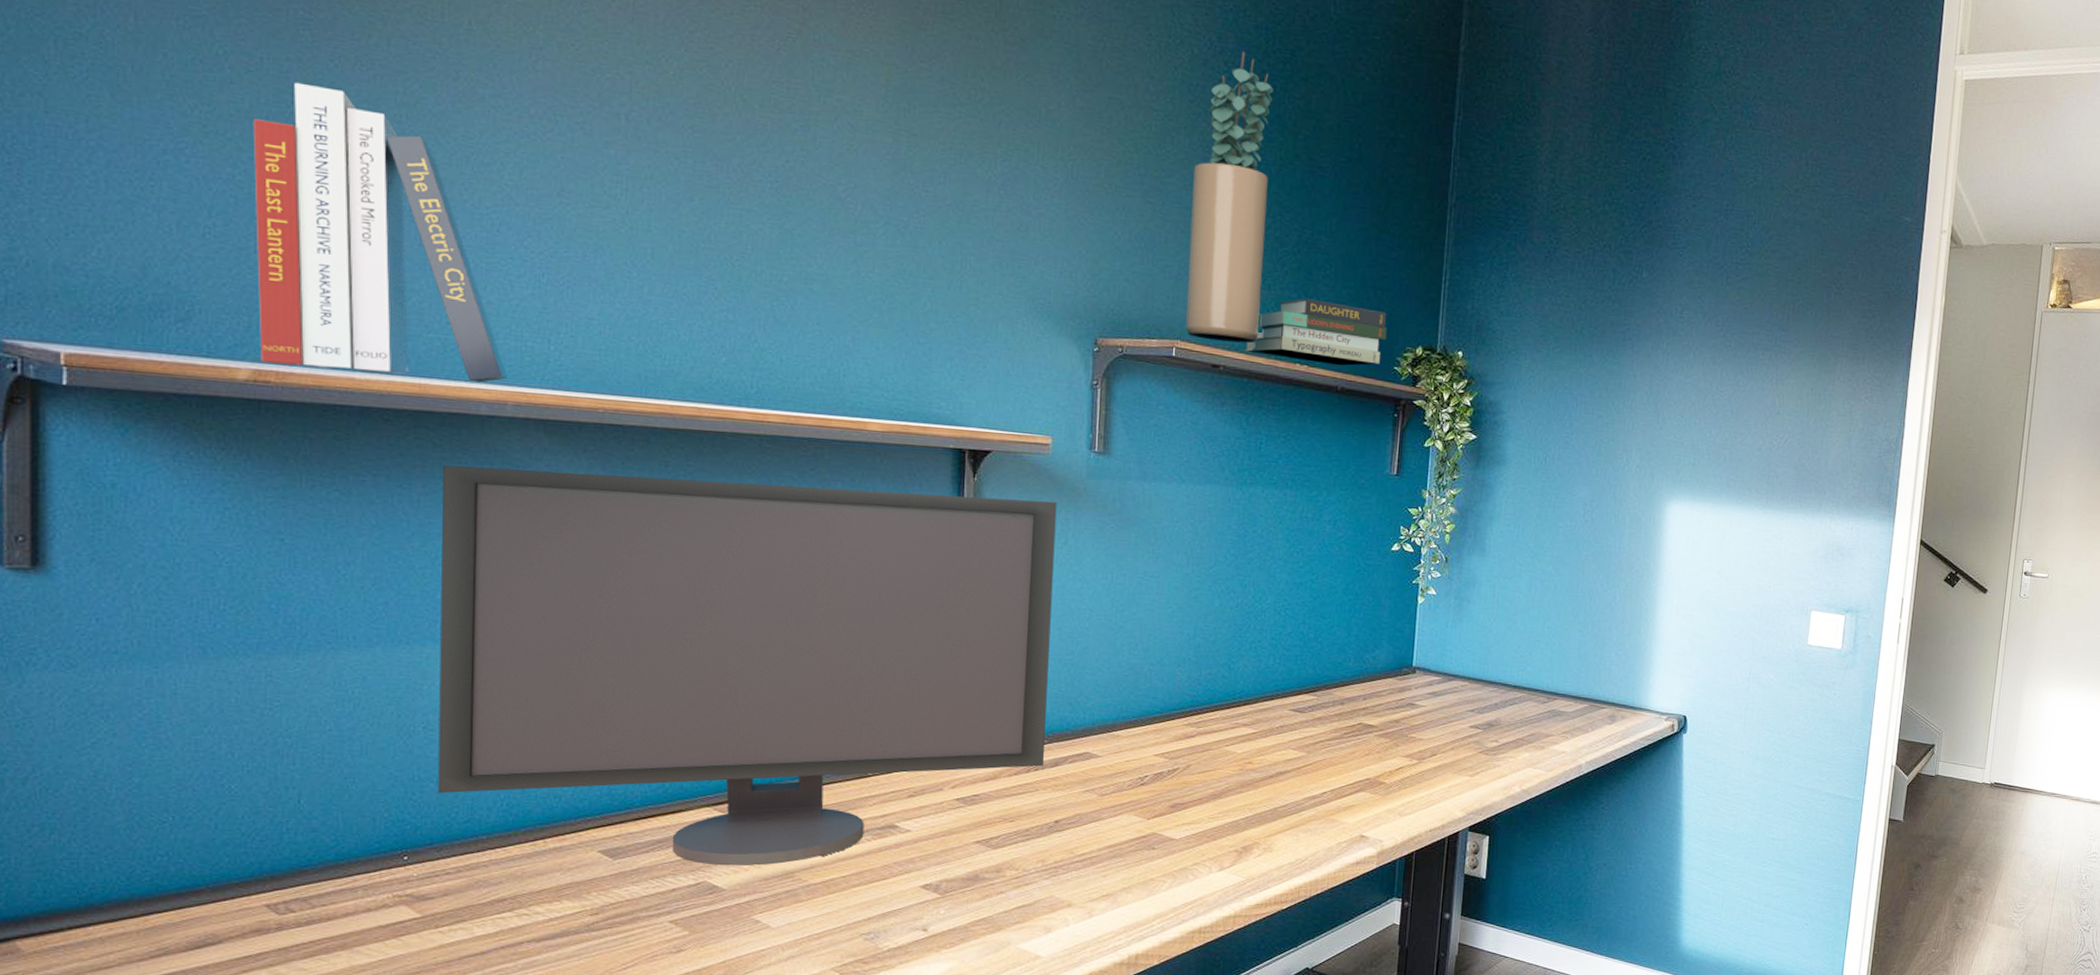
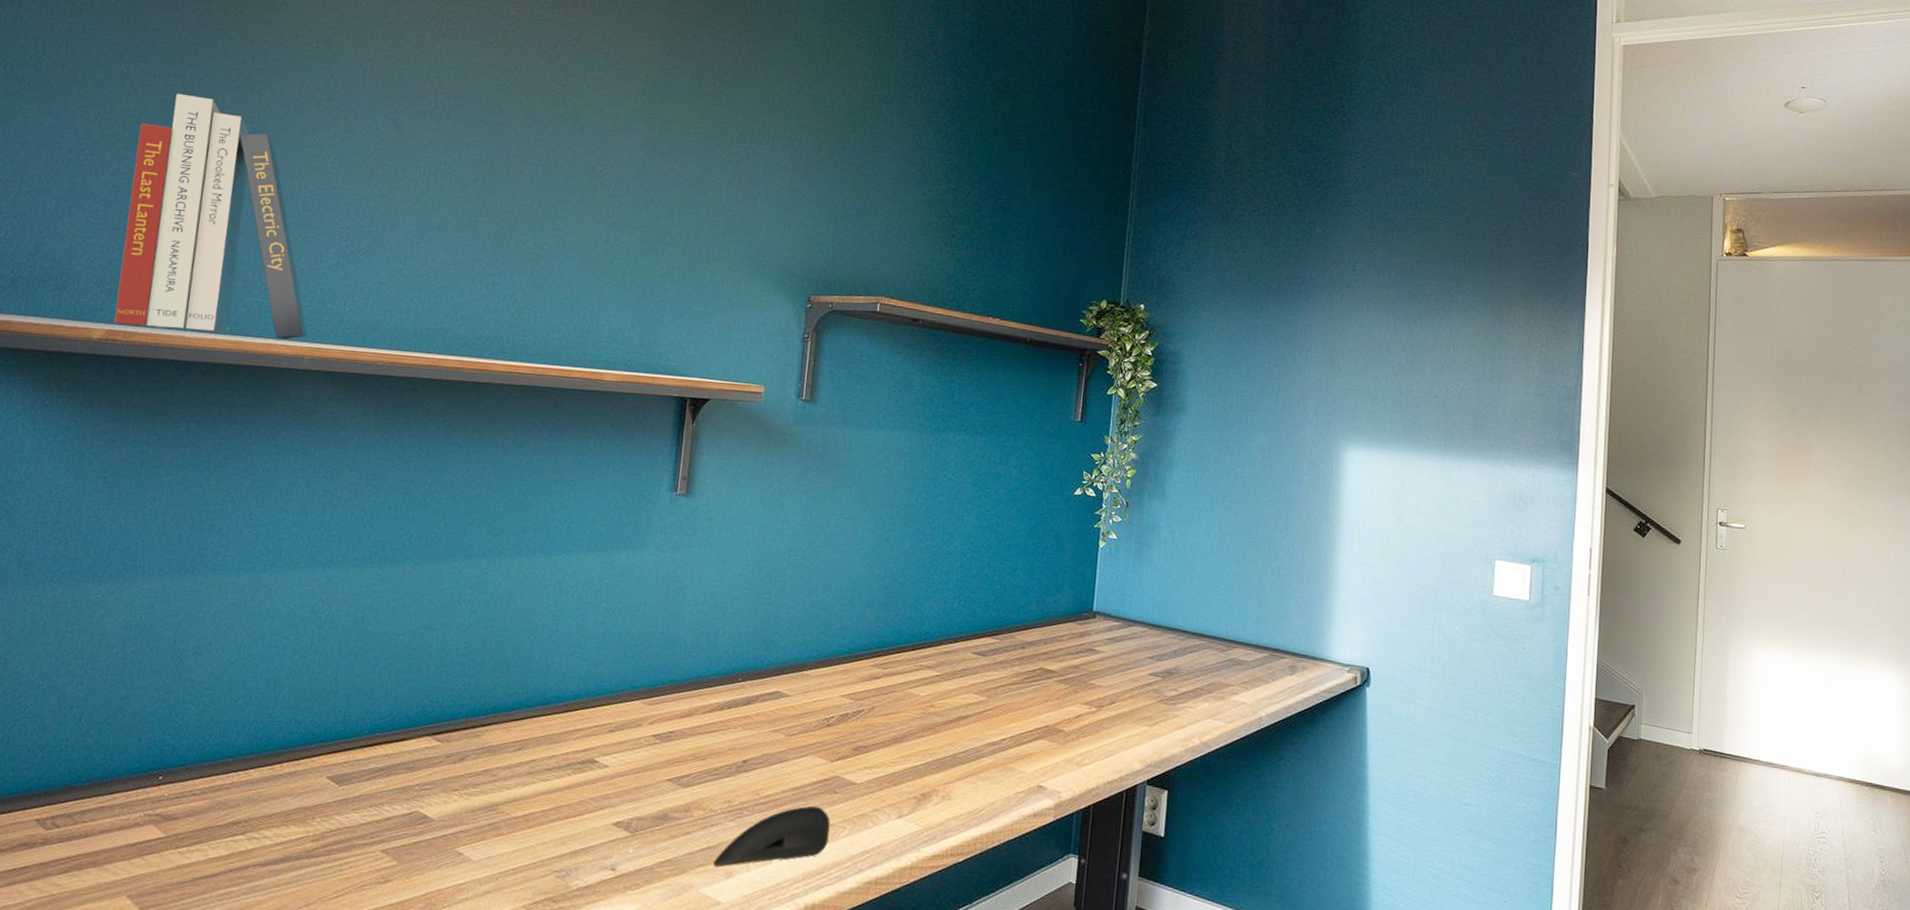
computer monitor: present [438,465,1057,867] -> none [197,412,766,797]
computer mouse: none [1029,862,1150,924] -> present [712,805,831,868]
vase: present [1185,52,1274,344] -> none [889,43,977,299]
books: present [1244,298,1387,366] -> none [942,257,1074,319]

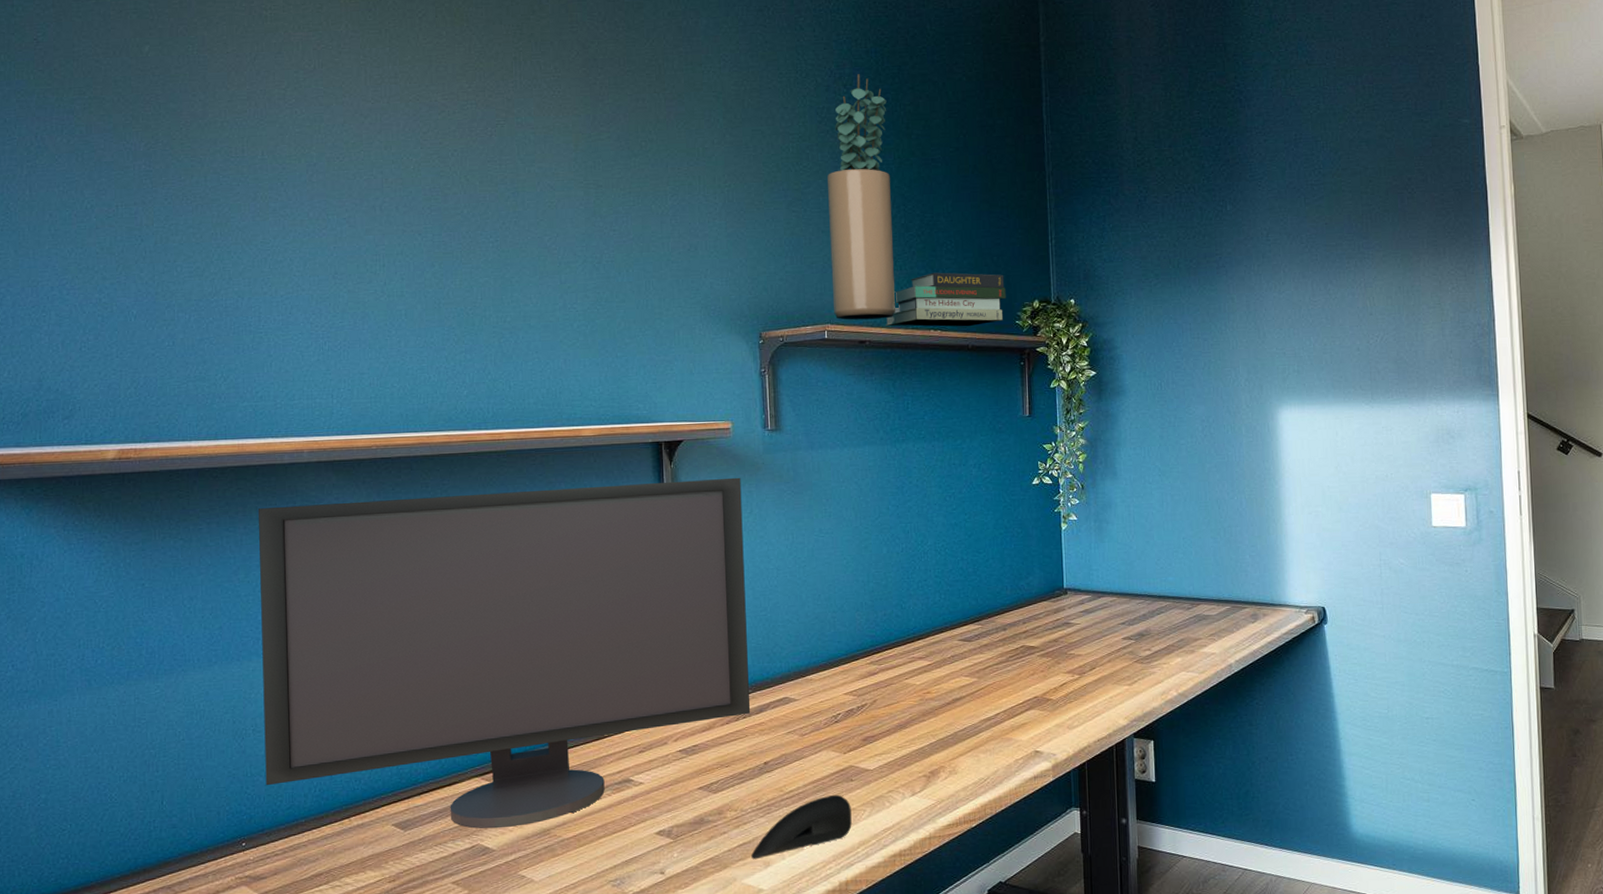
books: present [114,93,308,340] -> none [112,220,302,444]
computer monitor: none [197,412,766,797] -> present [259,477,750,829]
vase: none [889,43,977,299] -> present [826,74,896,320]
books: none [942,257,1074,319] -> present [885,272,1006,327]

